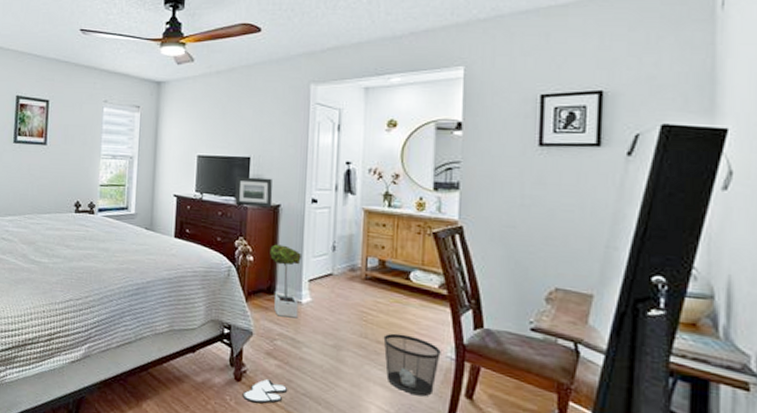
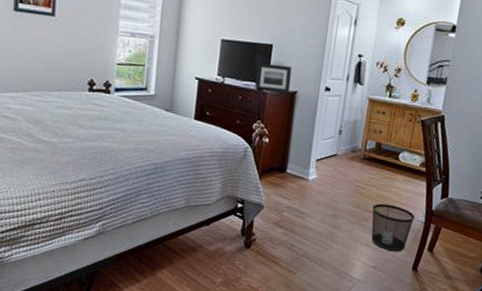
slippers: present [242,379,287,404] -> none [250,245,290,266]
potted tree: present [270,244,301,319] -> none [284,128,312,193]

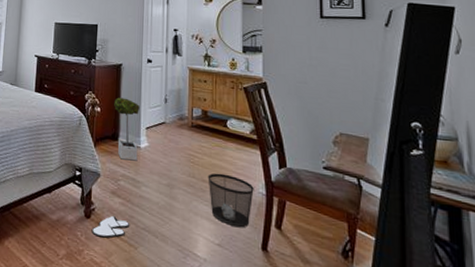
slippers: none [250,245,290,266] -> present [91,215,129,238]
picture frame: present [255,62,292,94] -> none [85,40,116,67]
potted tree: none [284,128,312,193] -> present [114,97,140,161]

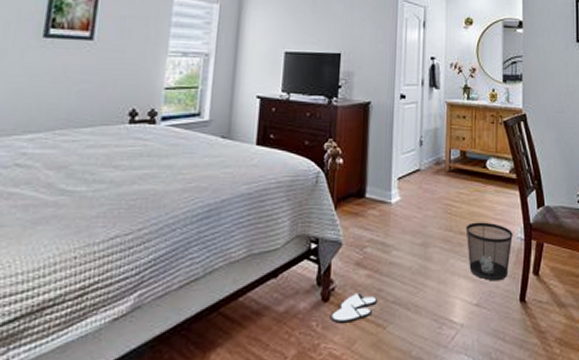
potted tree: present [114,97,140,161] -> none [360,144,391,221]

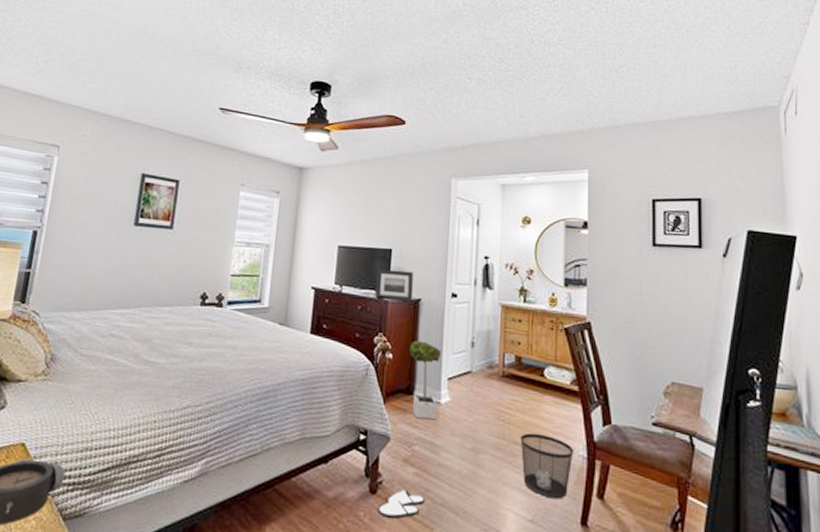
picture frame: none [324,74,363,106] -> present [375,268,413,302]
potted tree: none [360,144,391,221] -> present [409,340,441,420]

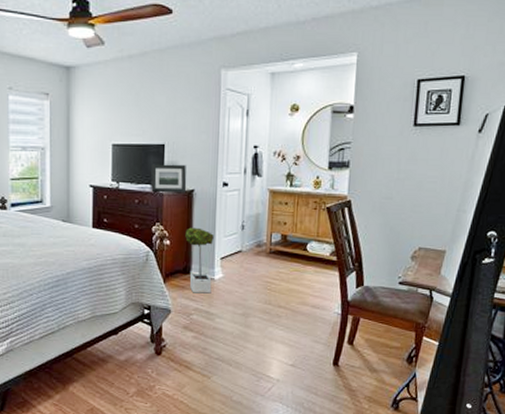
slippers: present [377,489,424,518] -> none [163,349,202,372]
waste bin: present [520,432,574,499] -> none [284,298,330,347]

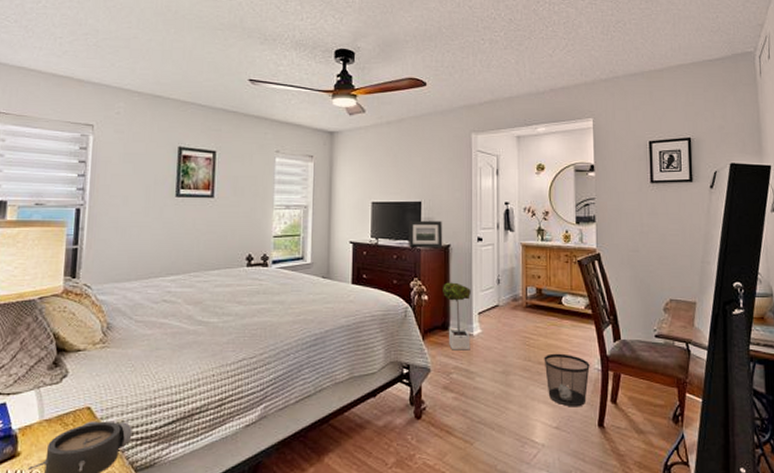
waste bin: none [284,298,330,347] -> present [544,353,590,407]

